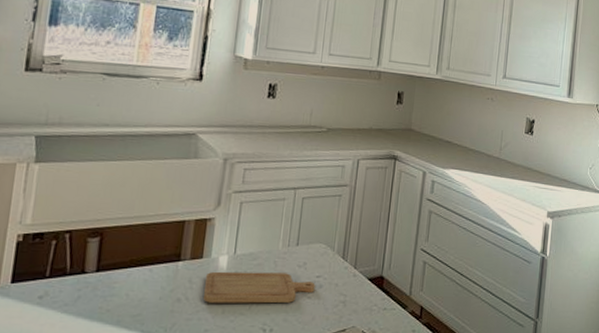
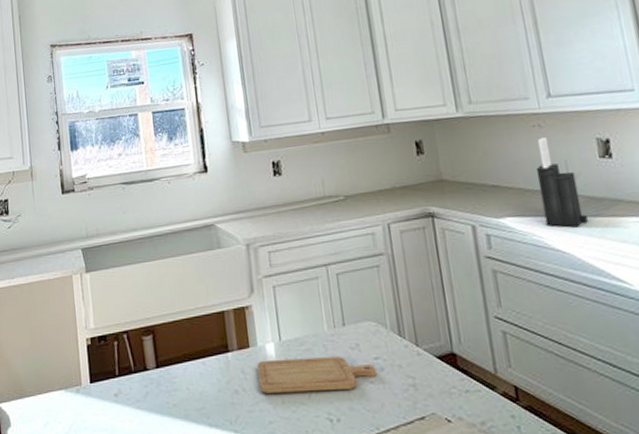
knife block: none [476,109,506,184] -> present [535,137,589,227]

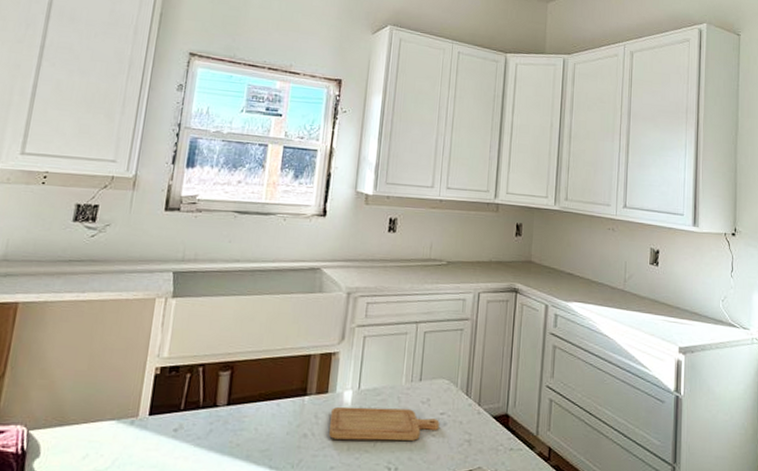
knife block: present [535,137,589,227] -> none [601,240,632,317]

